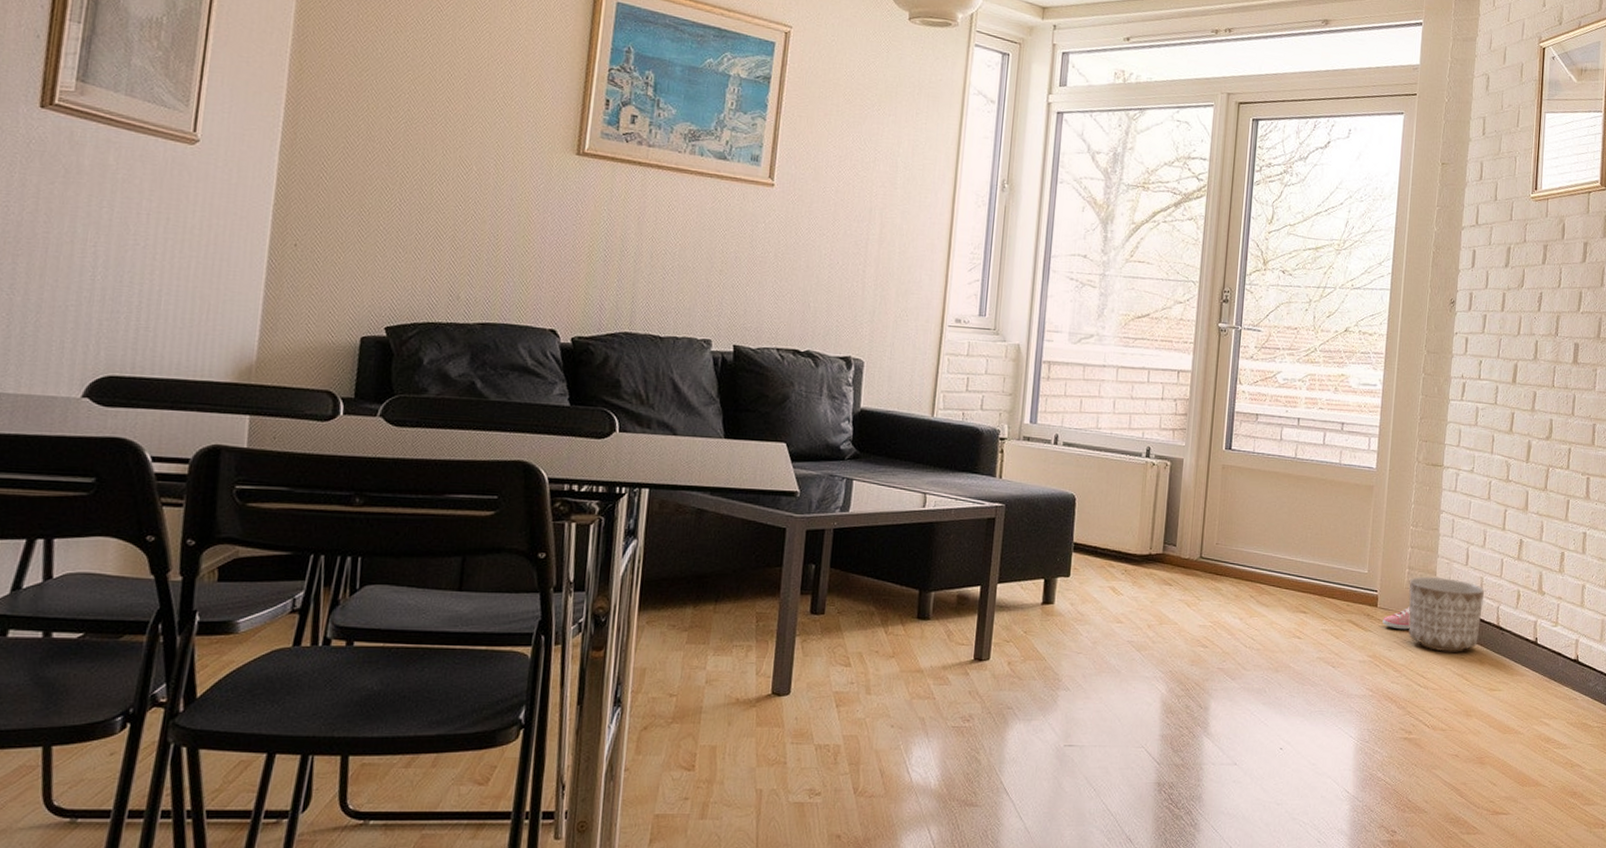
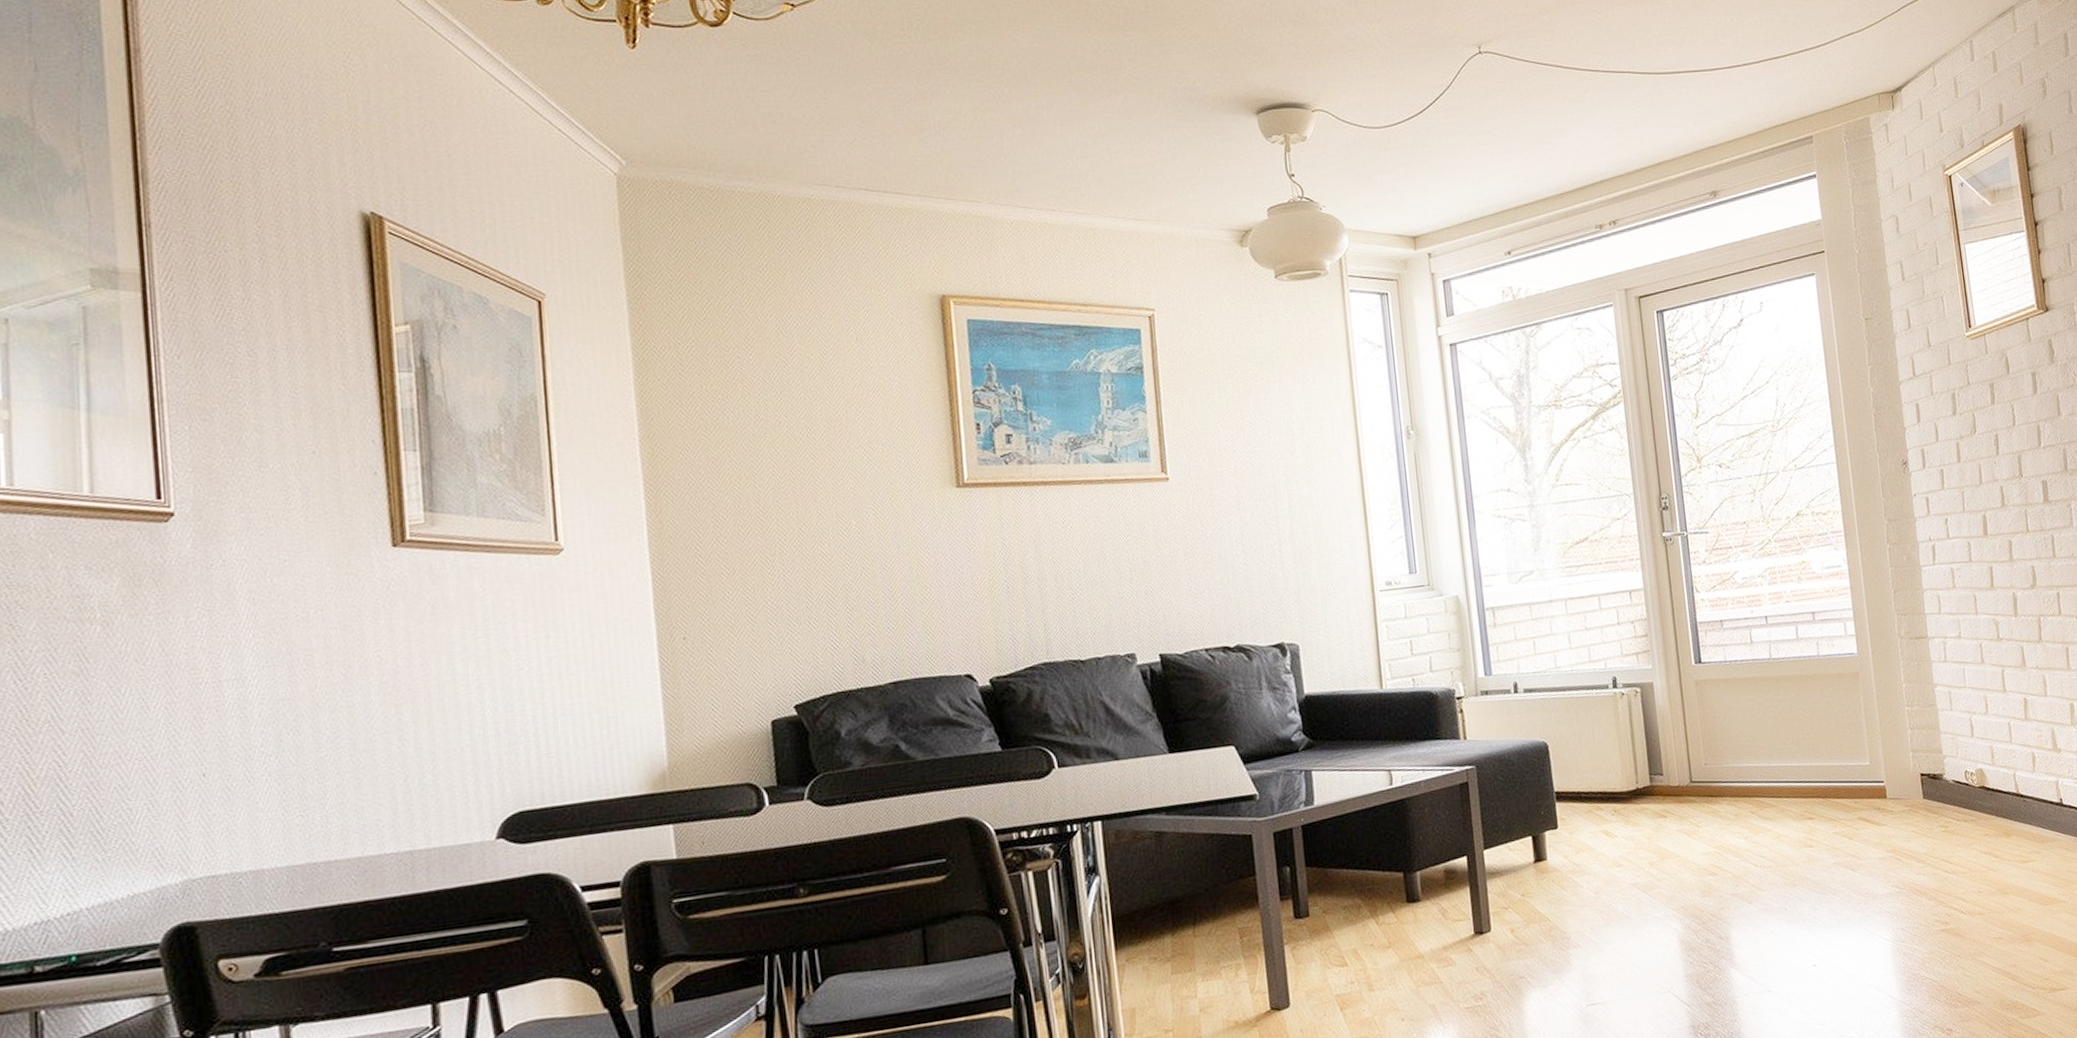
sneaker: present [1382,606,1411,630] -> none [1895,791,1926,818]
planter: present [1408,576,1485,652] -> none [1915,753,2000,832]

